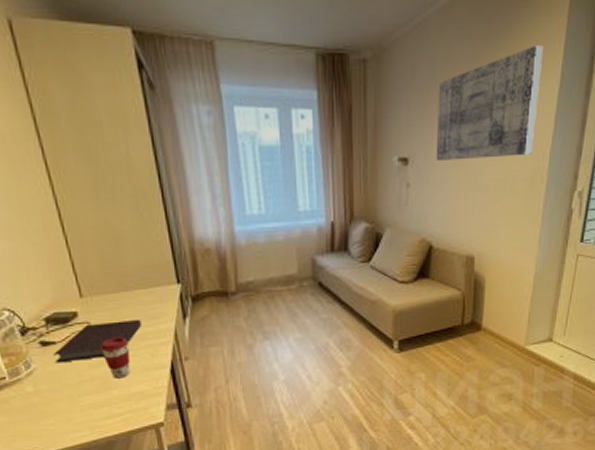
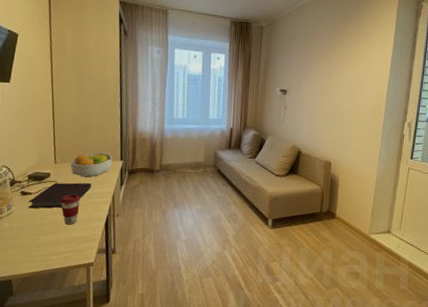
fruit bowl: none [104,275,165,313] -> present [70,152,112,178]
wall art: present [435,45,544,160] -> none [306,25,381,95]

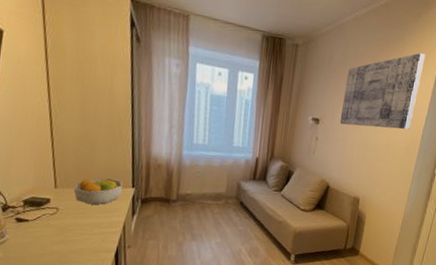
notebook: present [28,182,91,209] -> none [25,209,99,237]
coffee cup: present [60,194,81,225] -> none [62,222,87,256]
wall art: none [306,25,381,95] -> present [339,53,426,130]

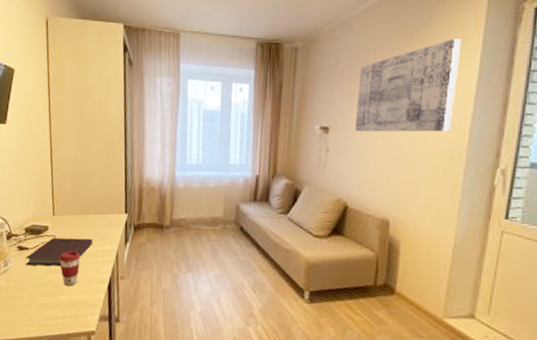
notebook: none [25,209,99,237] -> present [25,237,93,267]
coffee cup: none [62,222,87,256] -> present [58,250,81,286]
fruit bowl: present [73,177,123,205] -> none [69,203,116,233]

